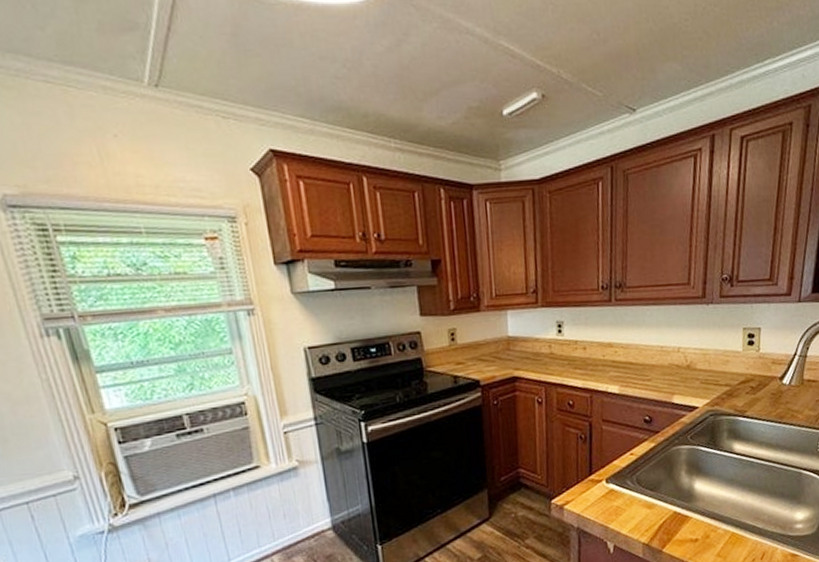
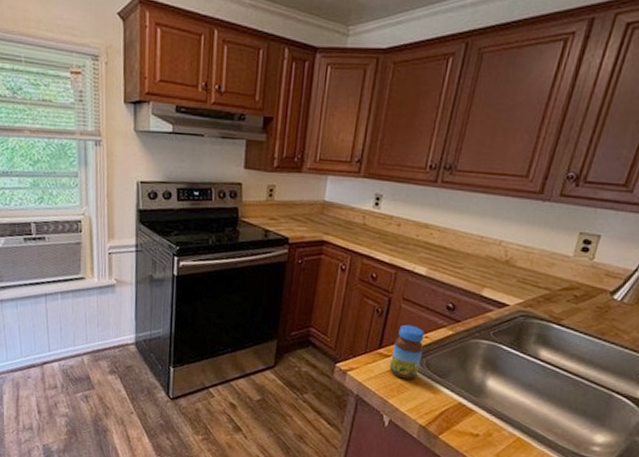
jar: none [603,445,632,501] -> present [390,324,425,380]

